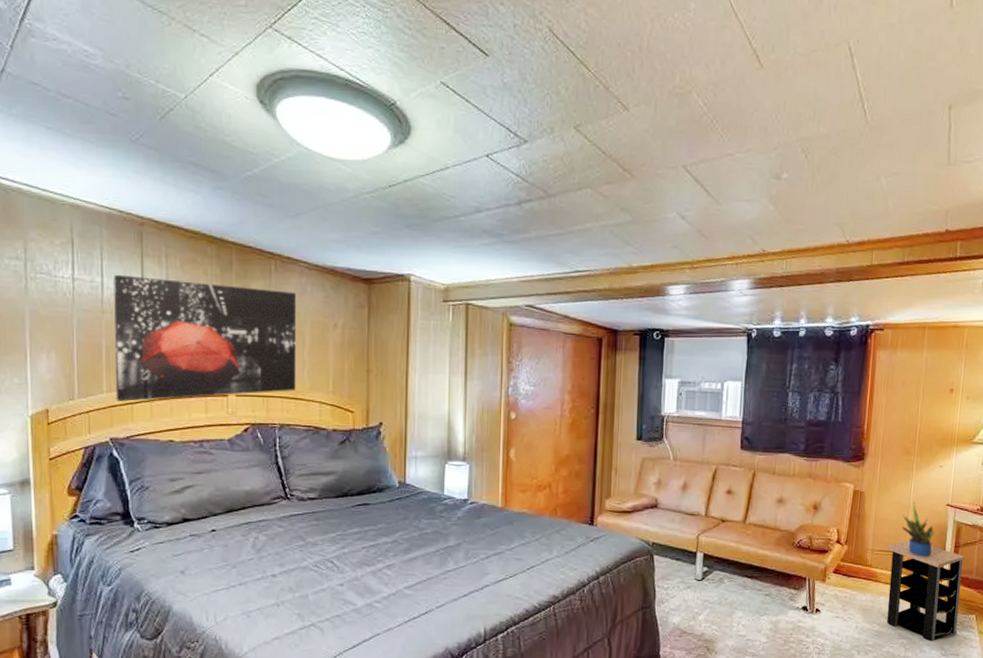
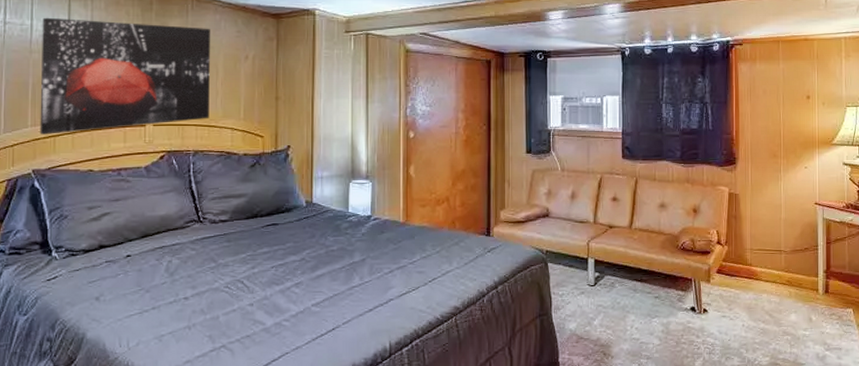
side table: present [885,540,965,642] -> none [763,239,837,337]
potted plant: present [901,502,934,557] -> none [775,202,806,254]

